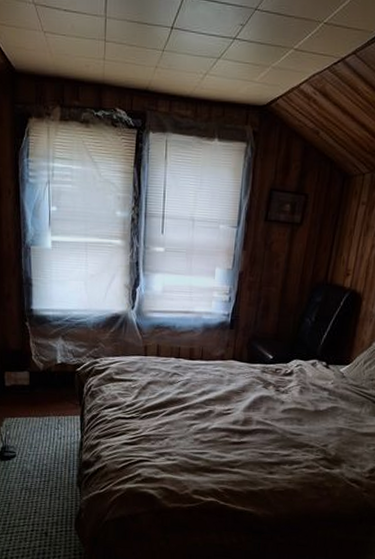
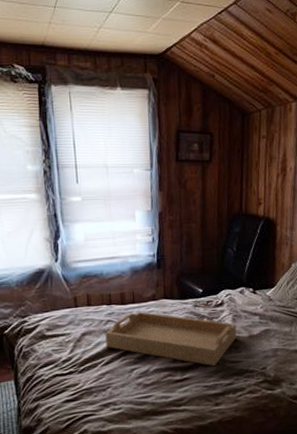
serving tray: none [169,368,303,435] -> present [105,311,237,367]

